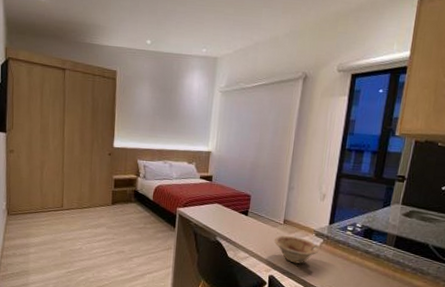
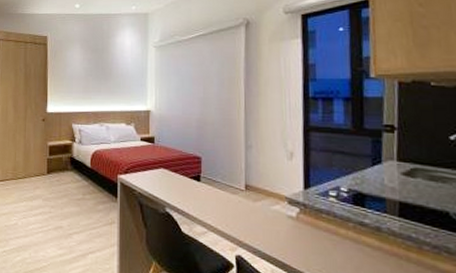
dish: present [274,235,319,264] -> none [236,204,297,241]

